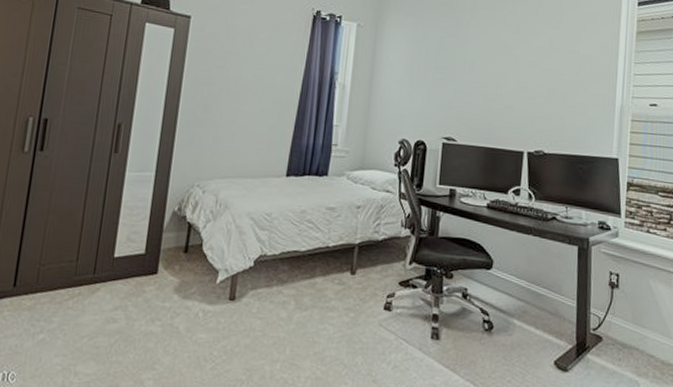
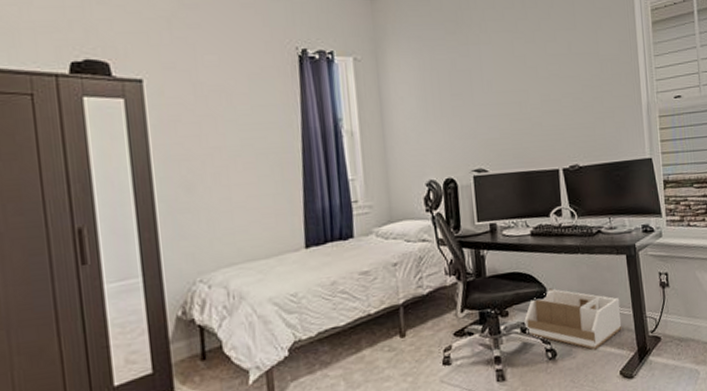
storage bin: none [467,262,565,333] -> present [524,288,622,350]

